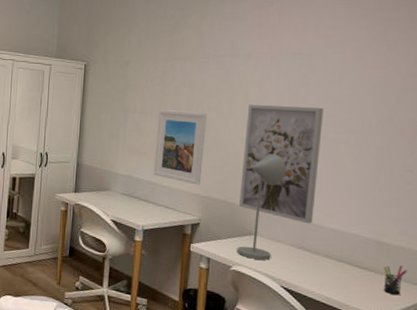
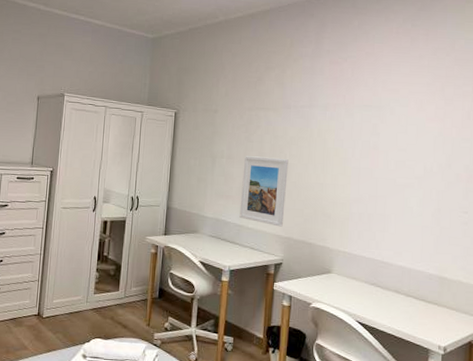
desk lamp: present [237,153,286,260] -> none [316,197,360,297]
wall art: present [239,105,323,224] -> none [318,152,391,262]
pen holder: present [383,265,407,296] -> none [445,298,465,326]

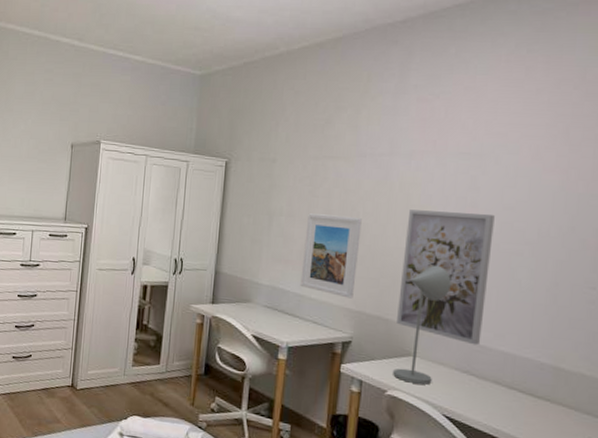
desk lamp: none [316,197,360,297] -> present [393,265,451,385]
wall art: none [318,152,391,262] -> present [397,209,495,346]

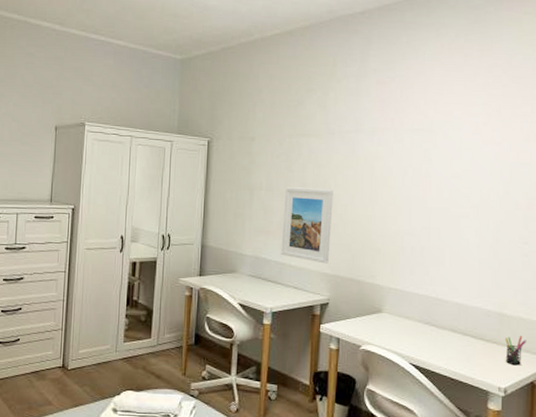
desk lamp: present [393,265,451,385] -> none [366,229,412,337]
wall art: present [397,209,495,346] -> none [367,181,445,299]
pen holder: none [559,395,588,429] -> present [505,336,526,366]

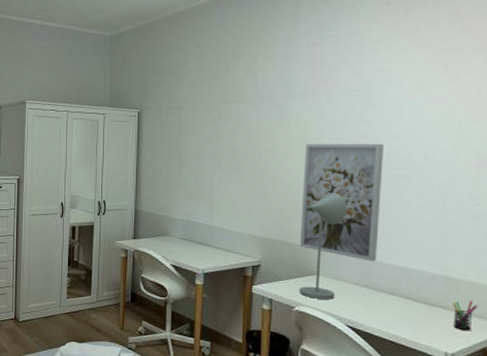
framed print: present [281,187,333,264] -> none [211,153,263,227]
desk lamp: none [366,229,412,337] -> present [299,192,347,300]
wall art: none [367,181,445,299] -> present [300,143,384,262]

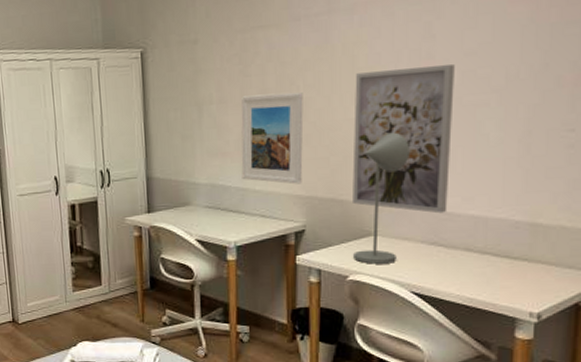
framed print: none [211,153,263,227] -> present [241,92,304,185]
pen holder: present [453,301,478,331] -> none [539,249,570,286]

